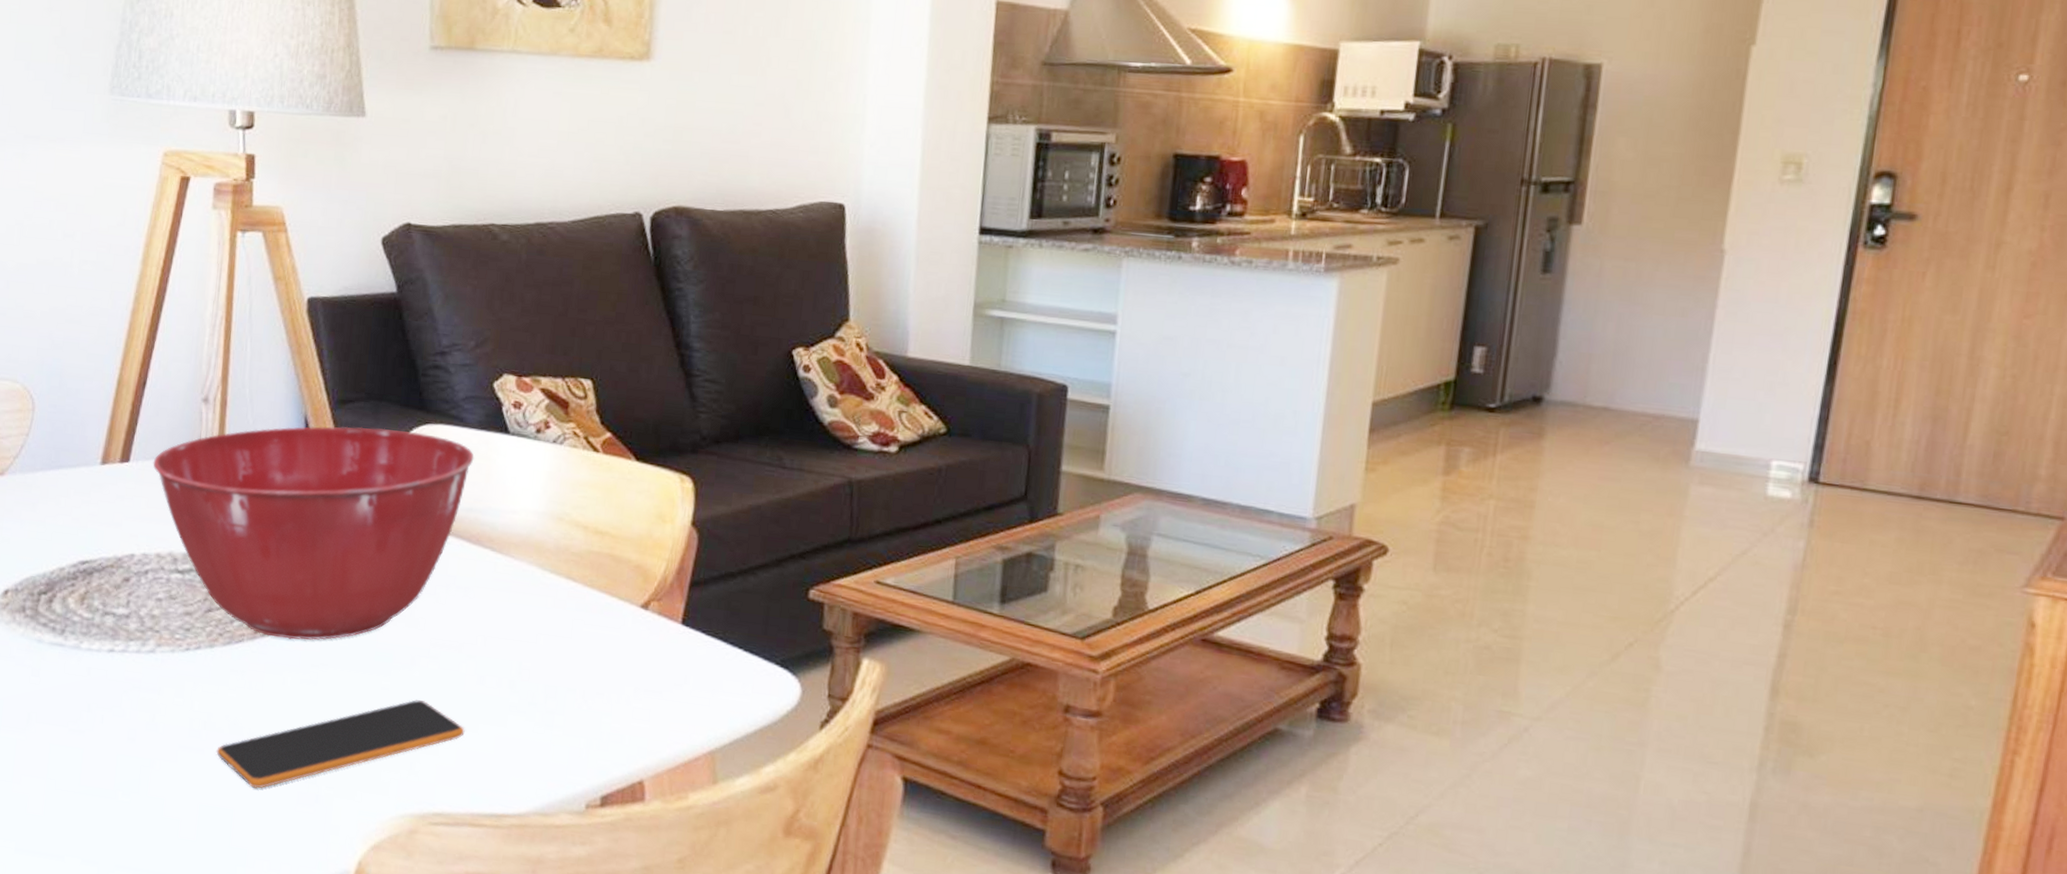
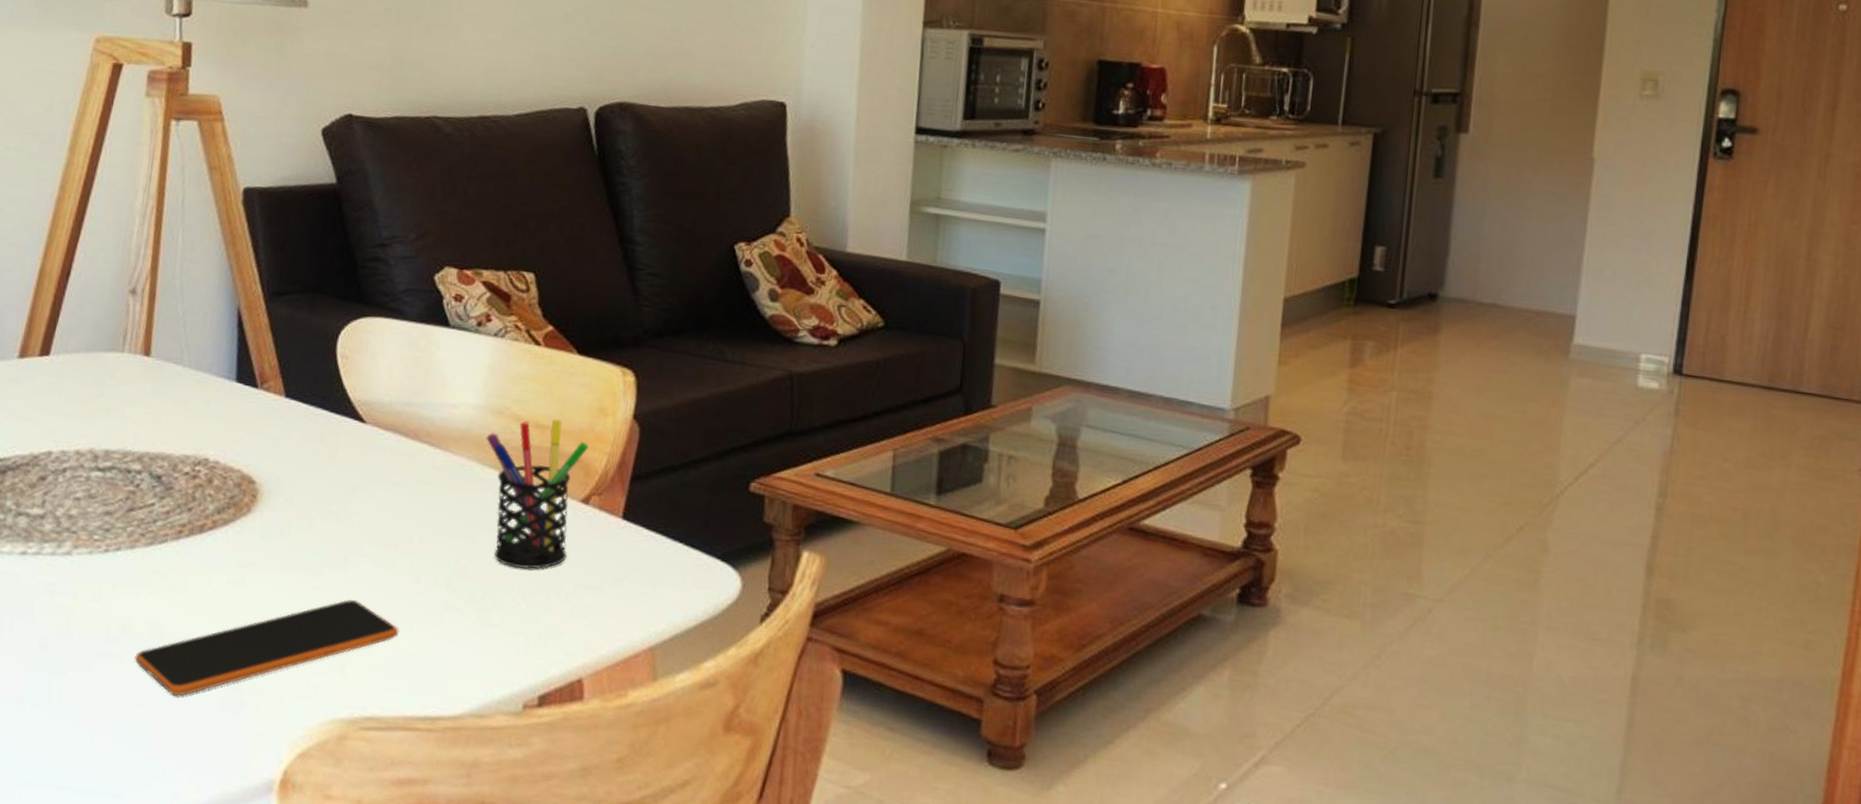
mixing bowl: present [153,426,474,640] -> none [74,319,414,540]
pen holder: none [546,525,647,673] -> present [486,419,589,570]

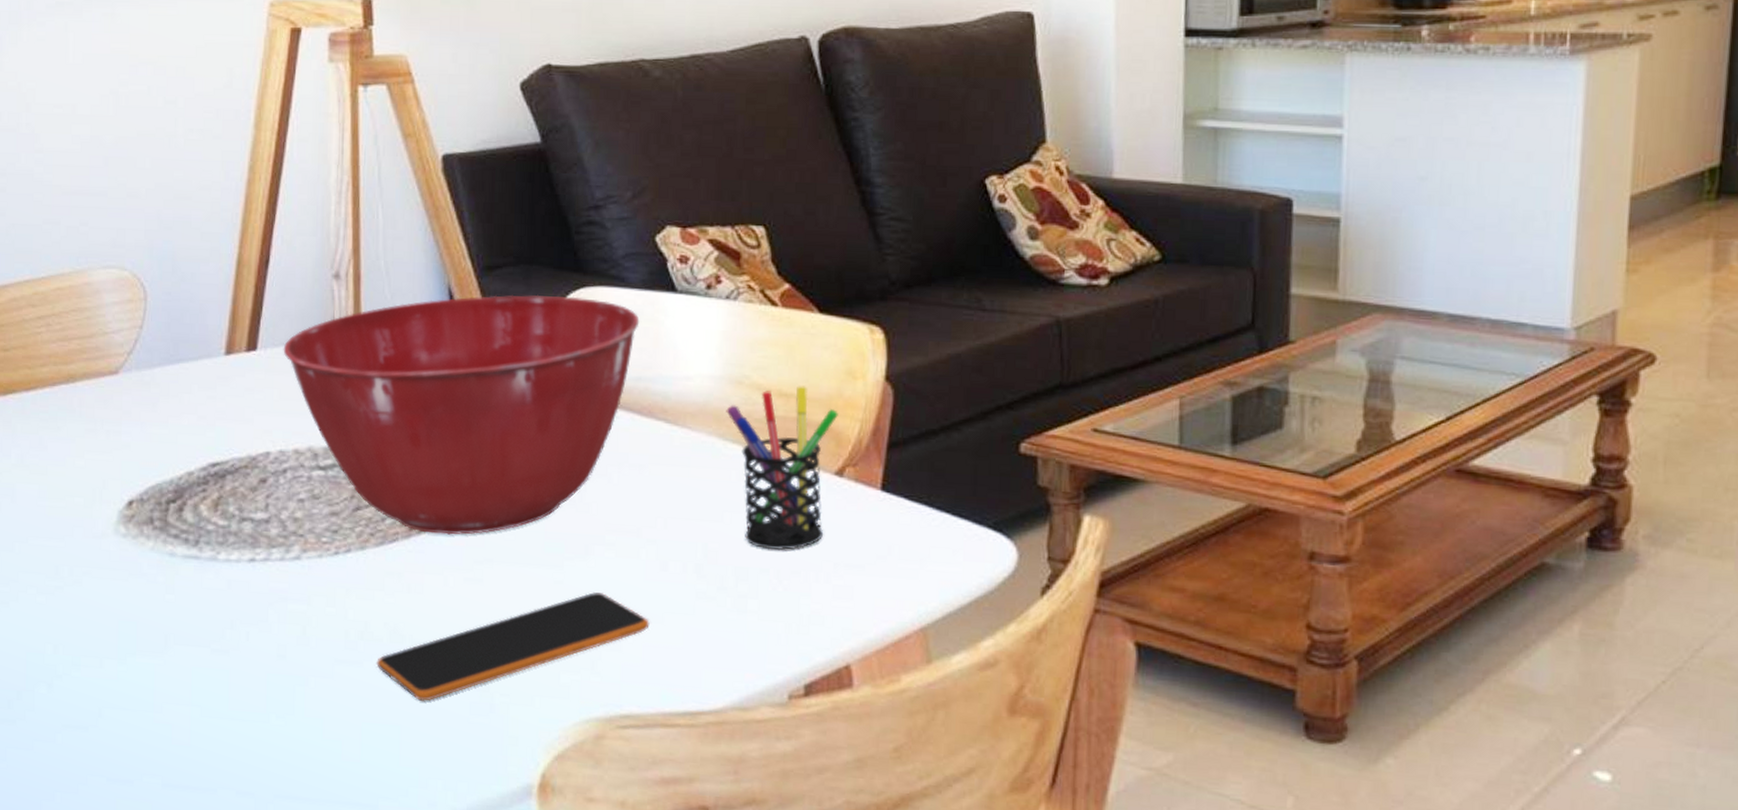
mixing bowl: none [74,319,414,540] -> present [283,294,640,535]

